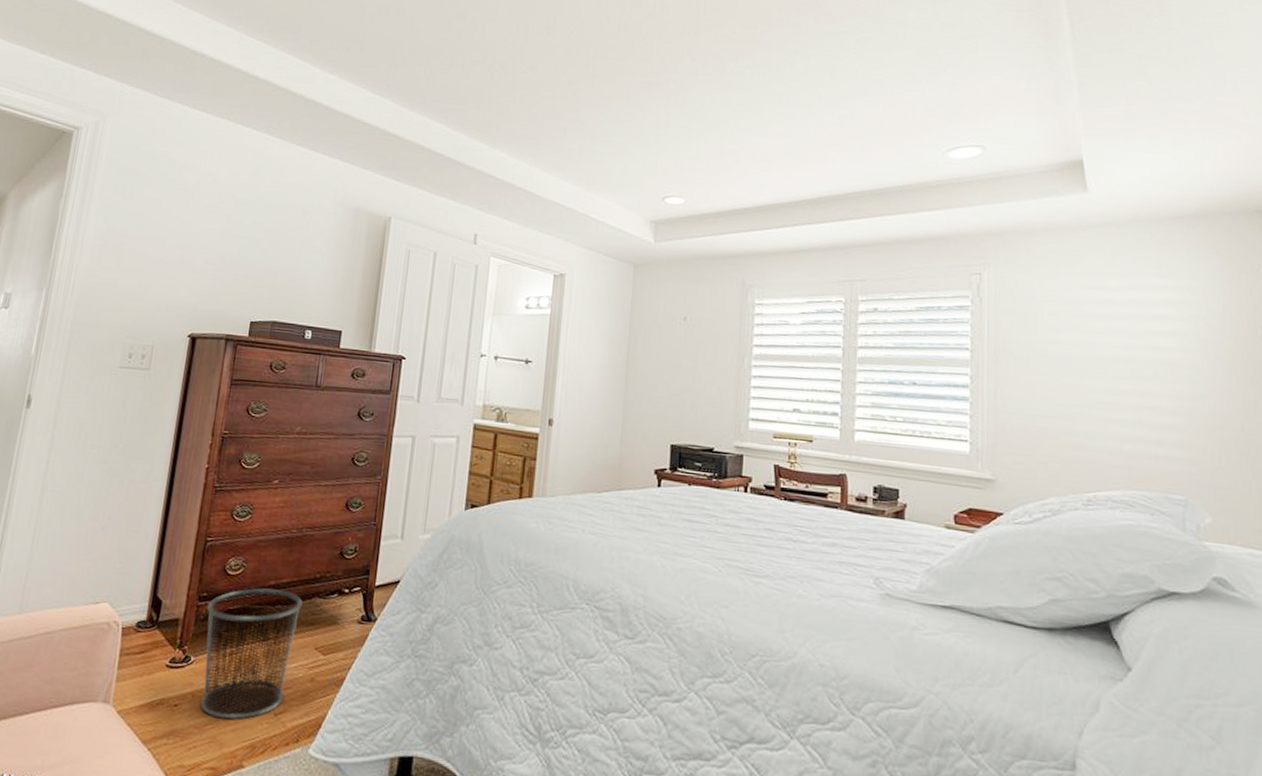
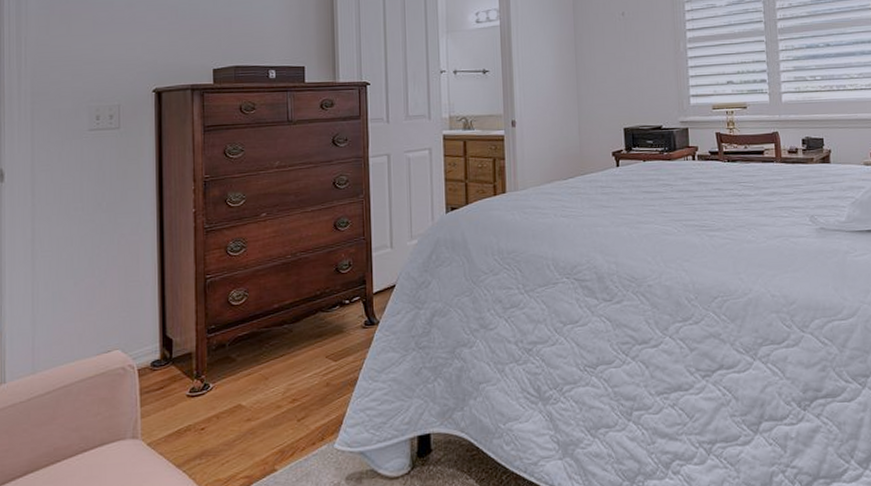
waste bin: present [200,588,303,720] -> none [217,311,307,433]

